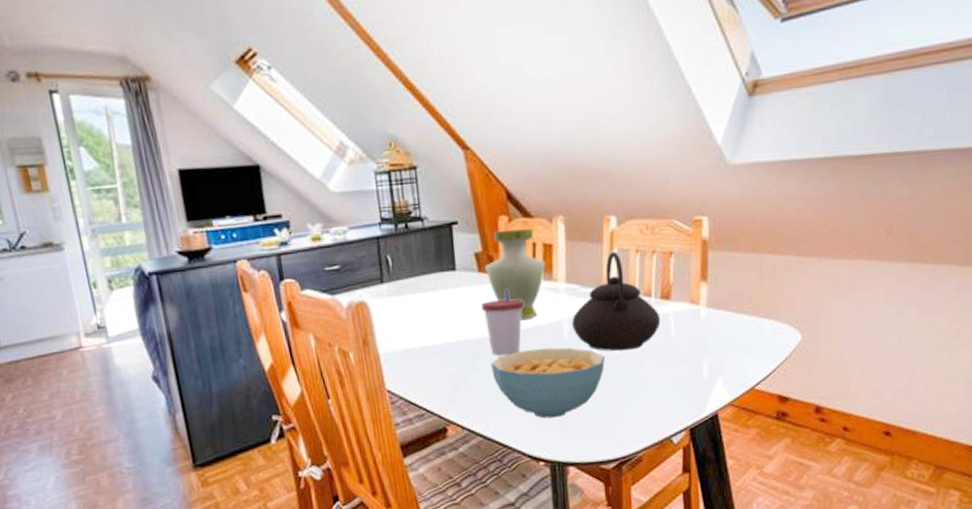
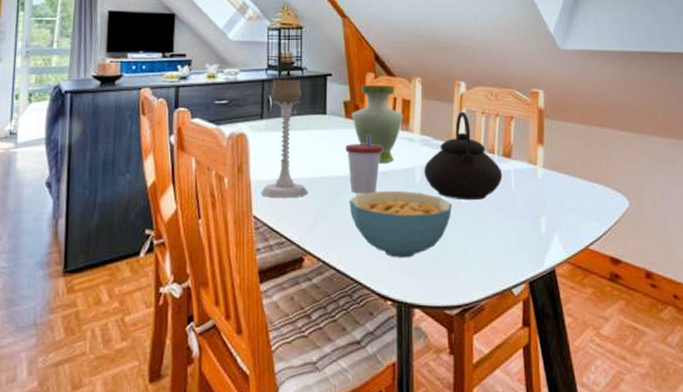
candle holder: none [388,232,445,370] -> present [260,79,309,199]

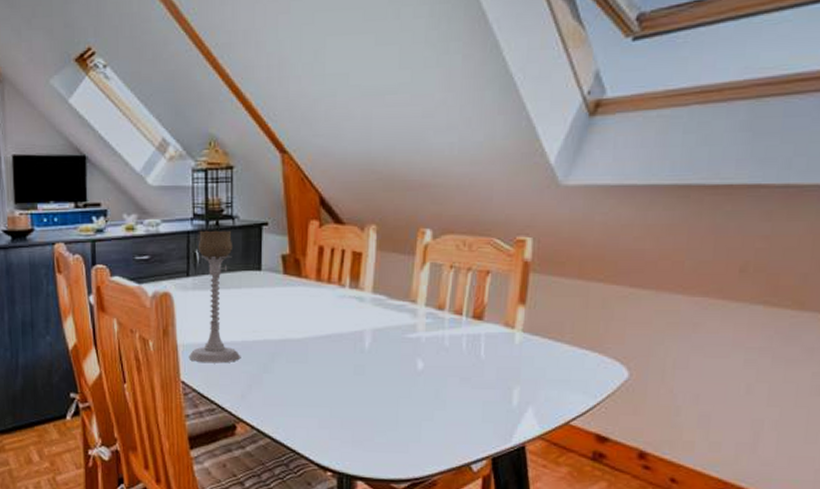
cup: present [346,135,382,194] -> none [283,294,326,360]
cereal bowl: present [349,190,452,258] -> none [287,356,406,429]
vase: present [352,84,404,163] -> none [291,234,353,325]
teapot: present [424,111,503,201] -> none [375,265,471,369]

